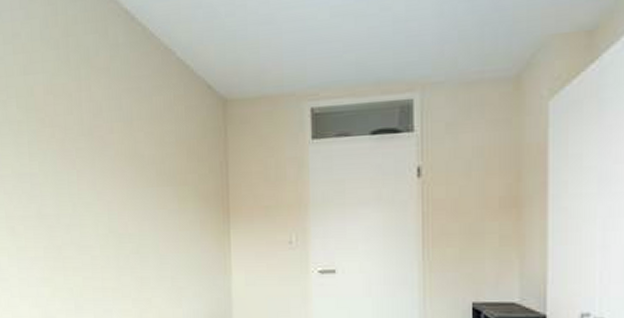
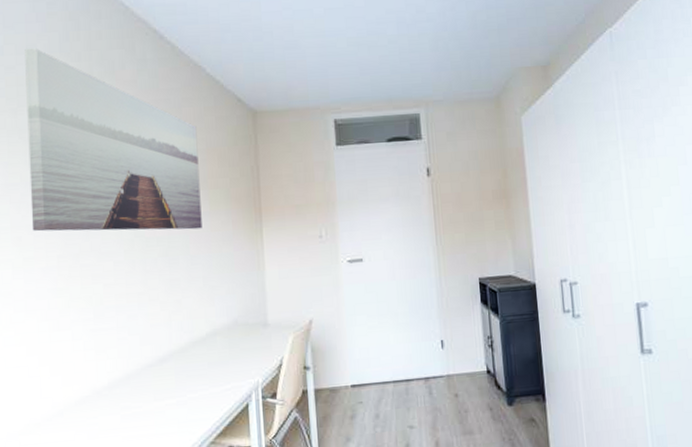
wall art: none [11,36,171,228] -> present [24,48,202,232]

